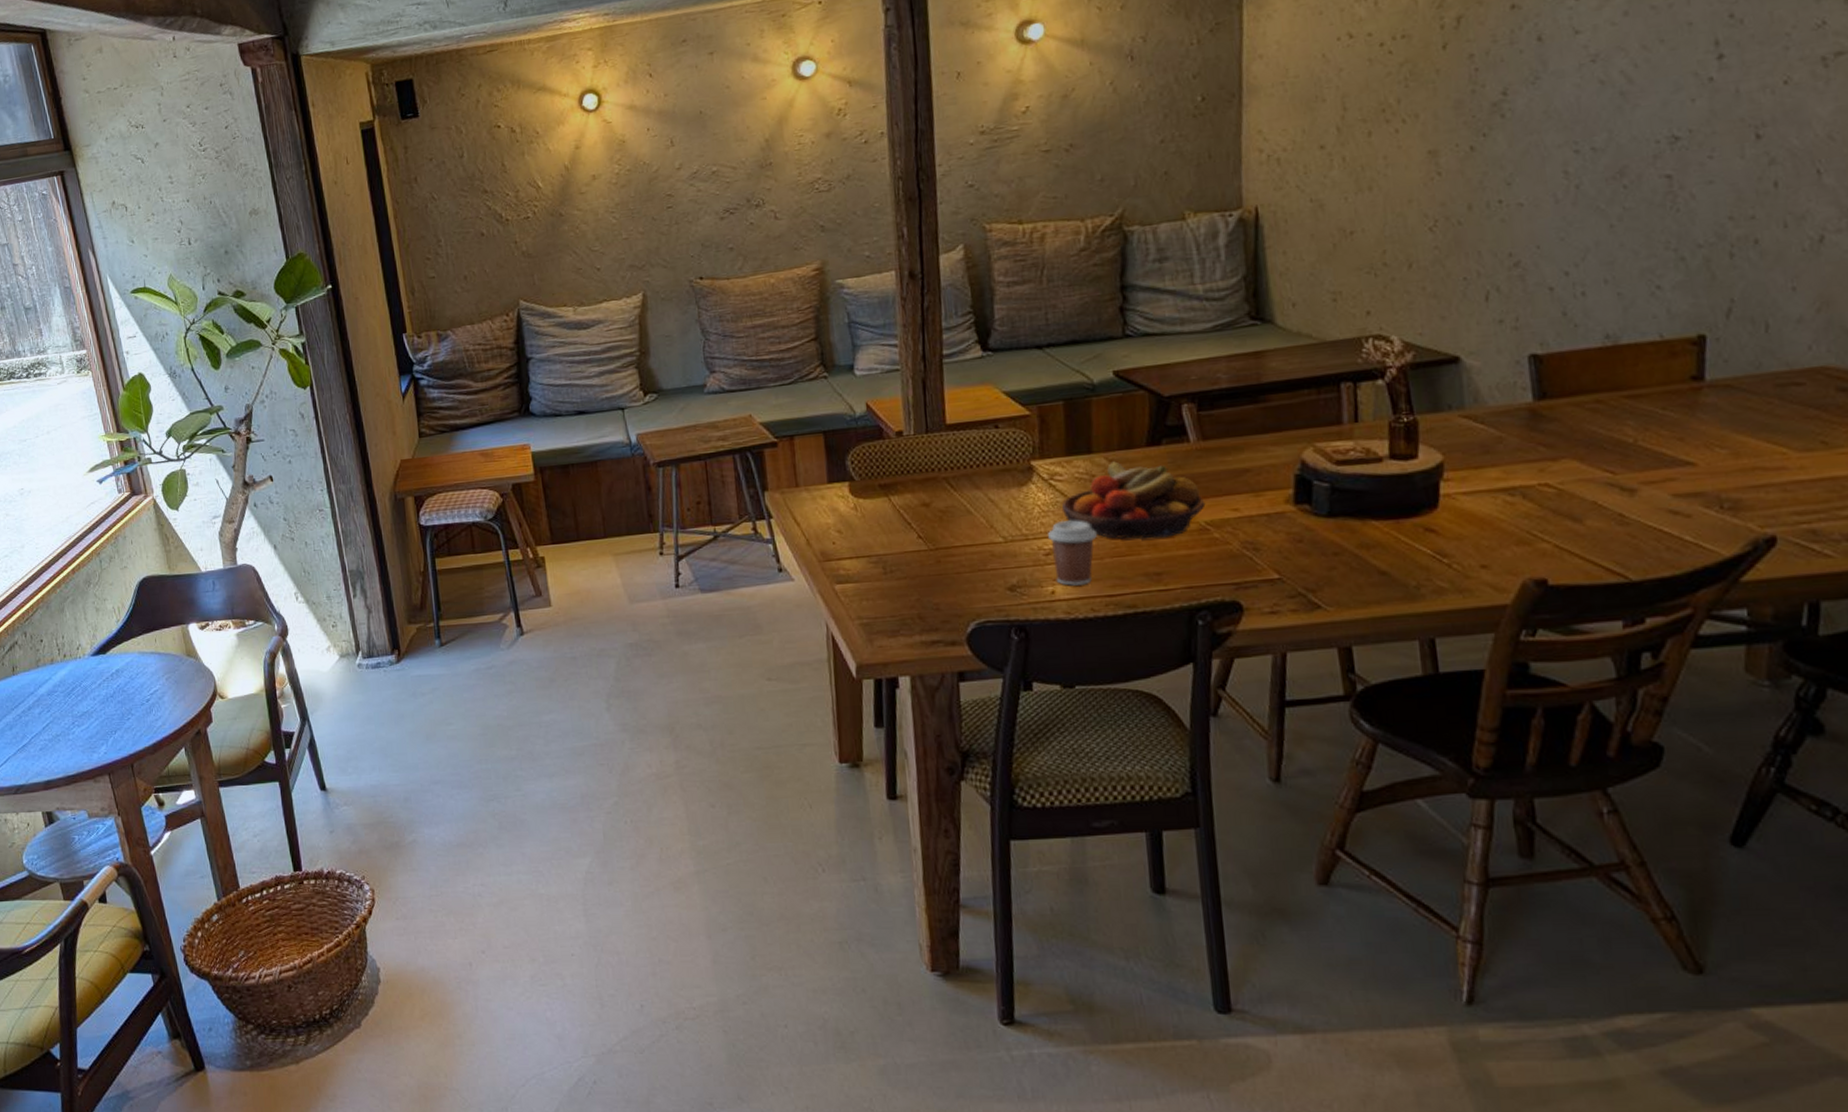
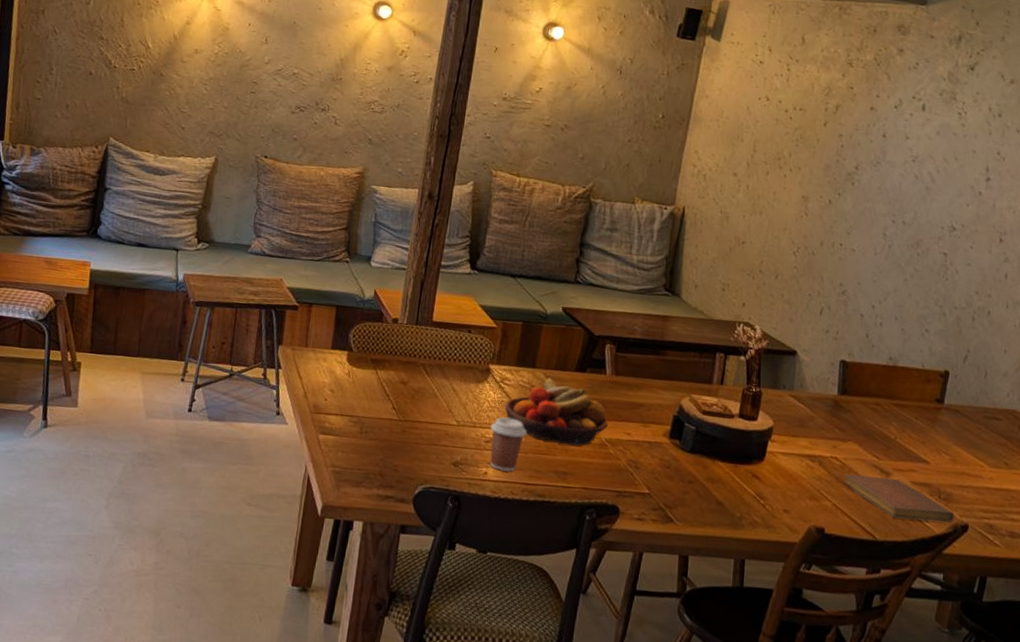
notebook: none [1564,495,1752,548] -> present [843,474,955,523]

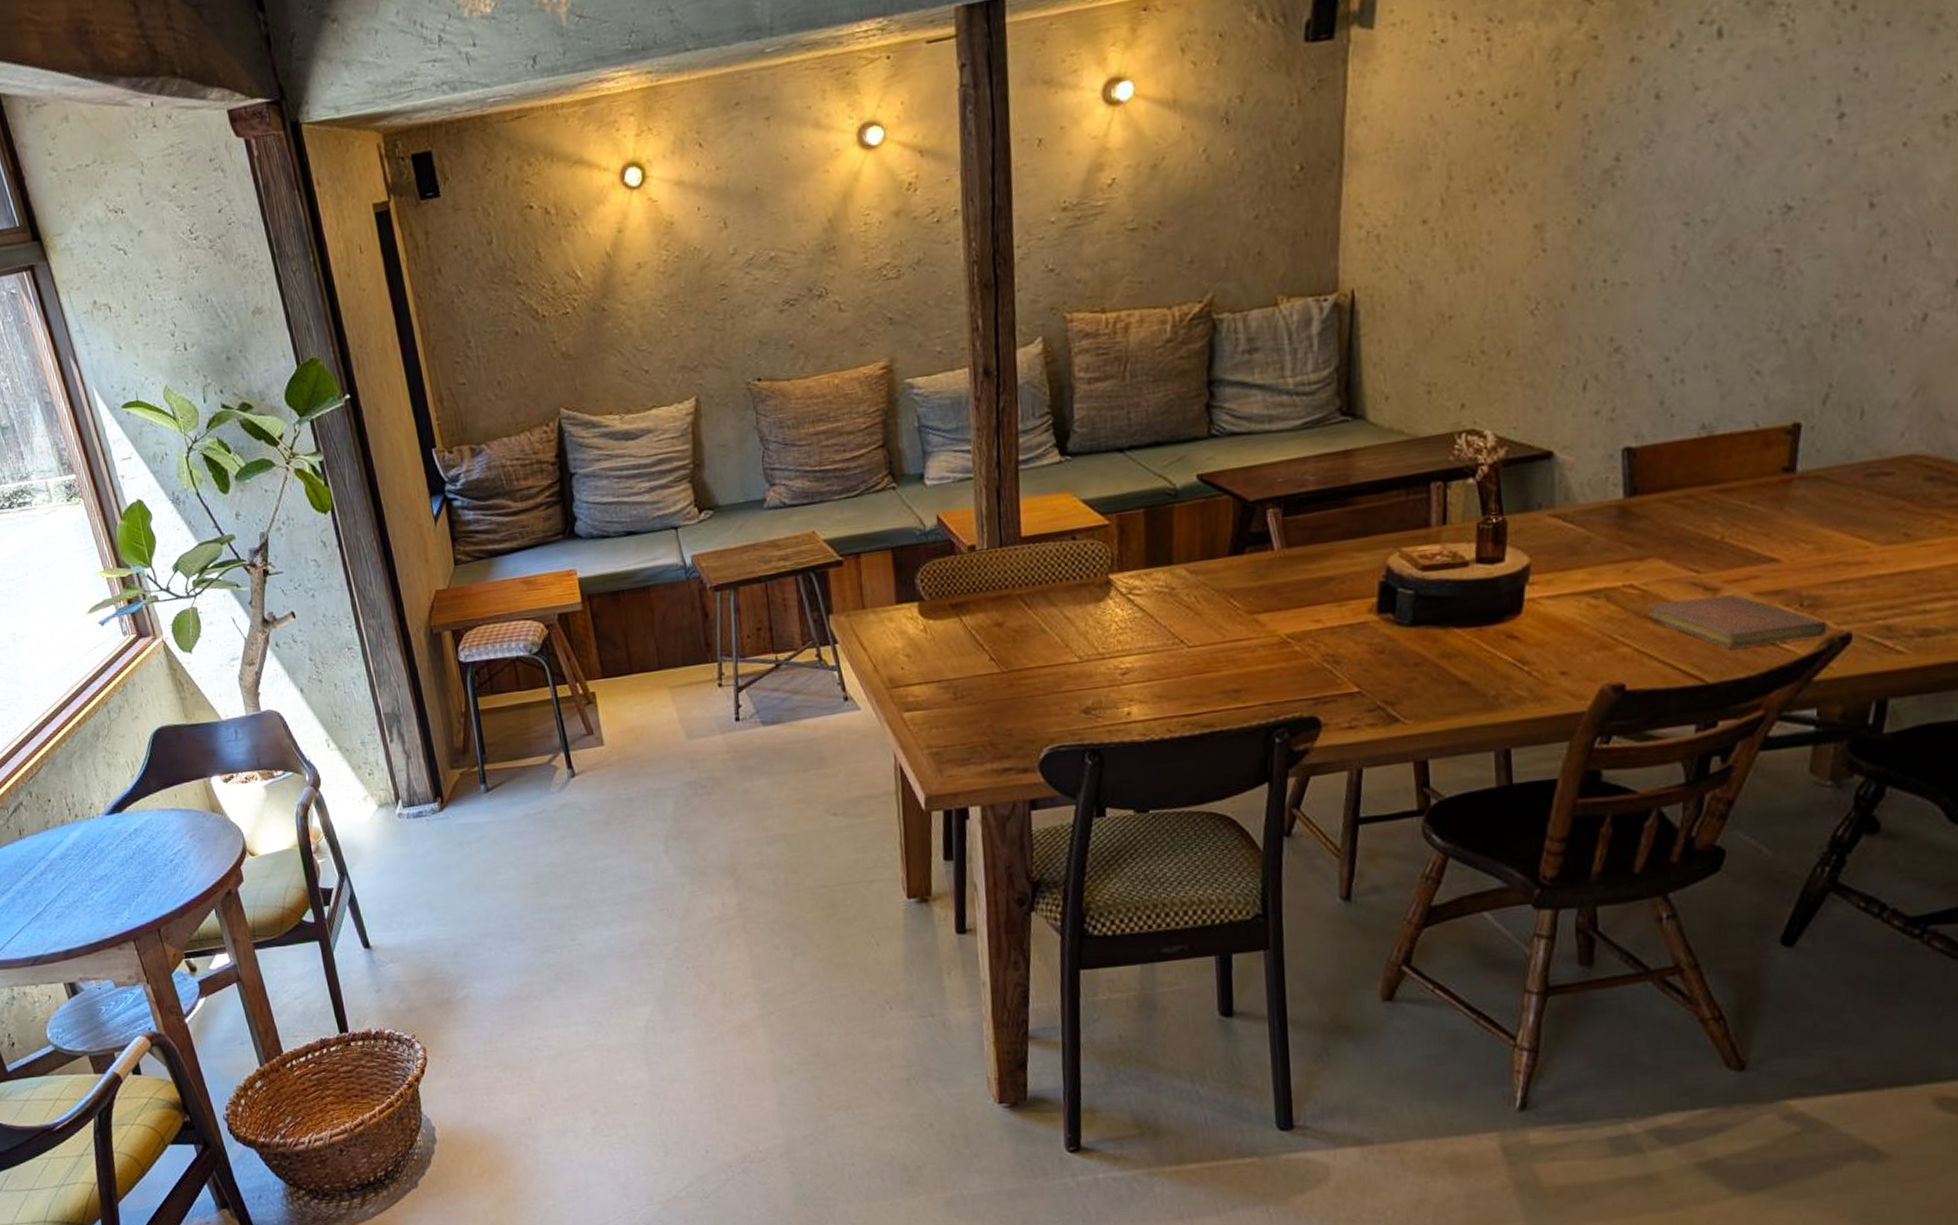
coffee cup: present [489,417,527,472] -> none [1125,636,1175,706]
fruit bowl: present [505,378,608,446] -> none [1140,572,1287,656]

